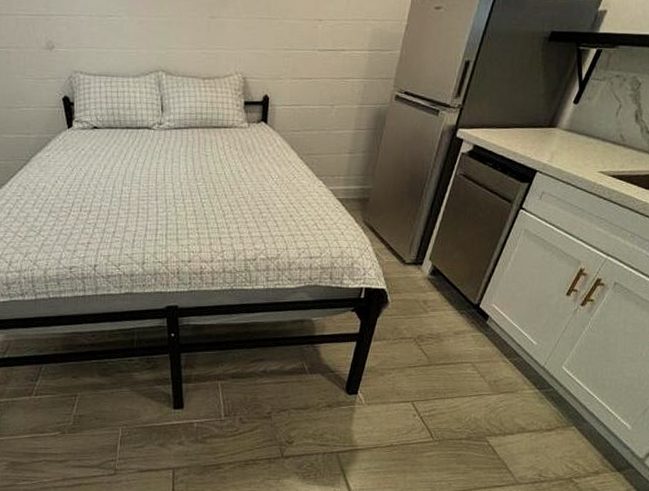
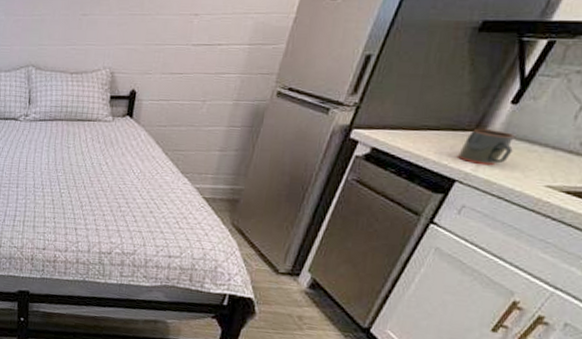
mug: none [538,125,577,156] -> present [458,128,515,165]

